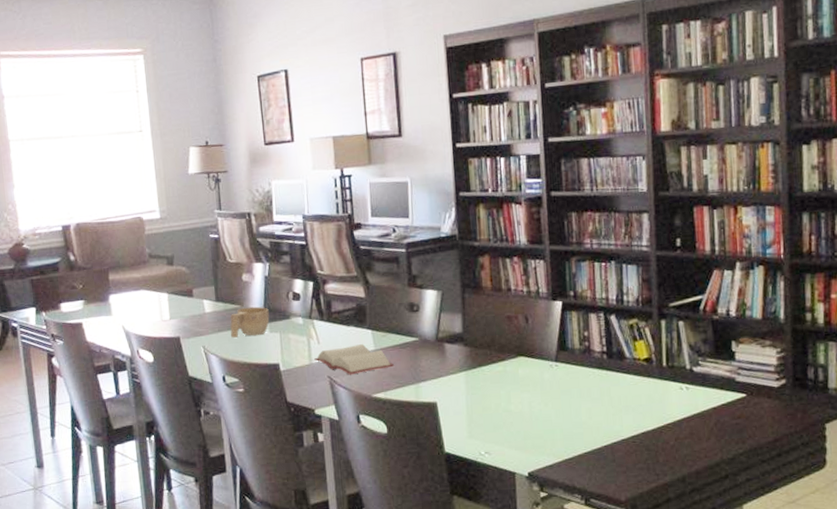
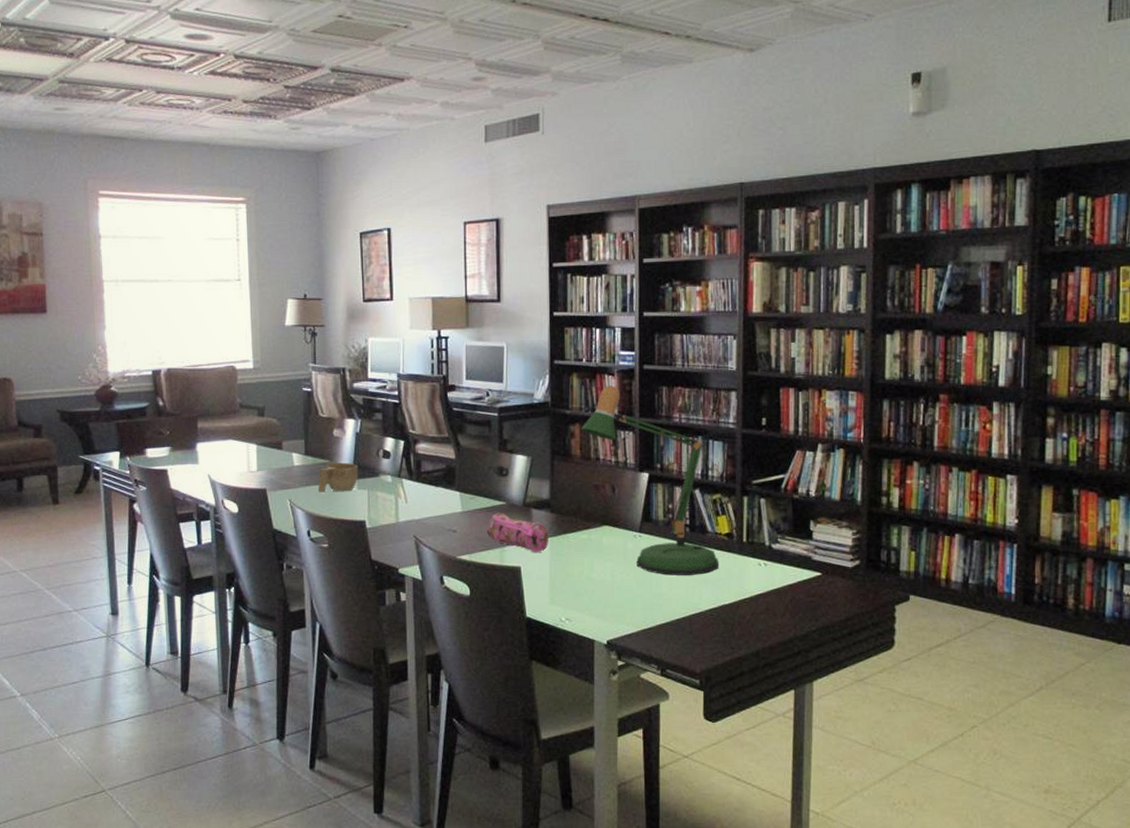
hardback book: present [314,343,395,375] -> none [401,504,481,536]
pencil case: none [401,348,464,388] -> present [487,512,549,553]
desk lamp: none [489,214,639,404] -> present [580,385,718,575]

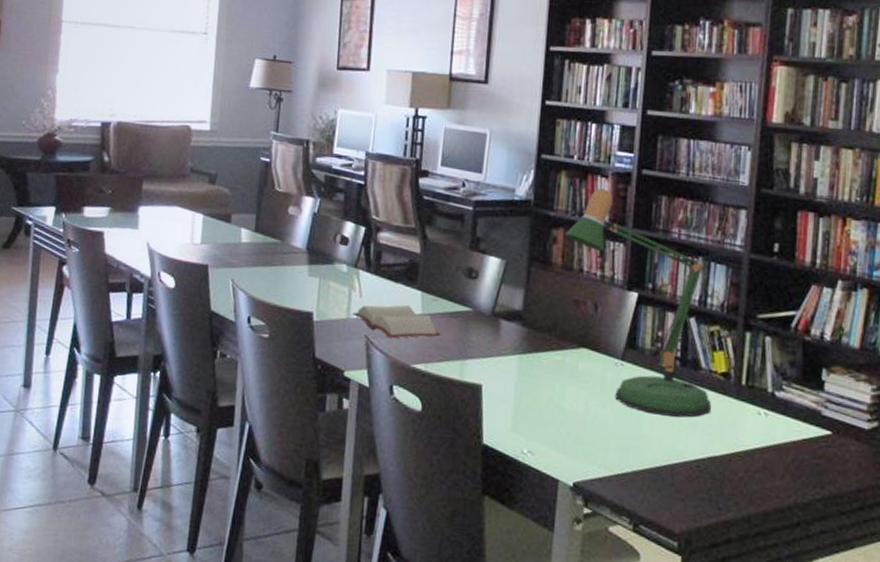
cup: present [317,462,358,493] -> none [264,243,312,278]
hardback book: none [401,504,481,536] -> present [353,304,441,339]
pencil case: present [487,512,549,553] -> none [448,319,518,371]

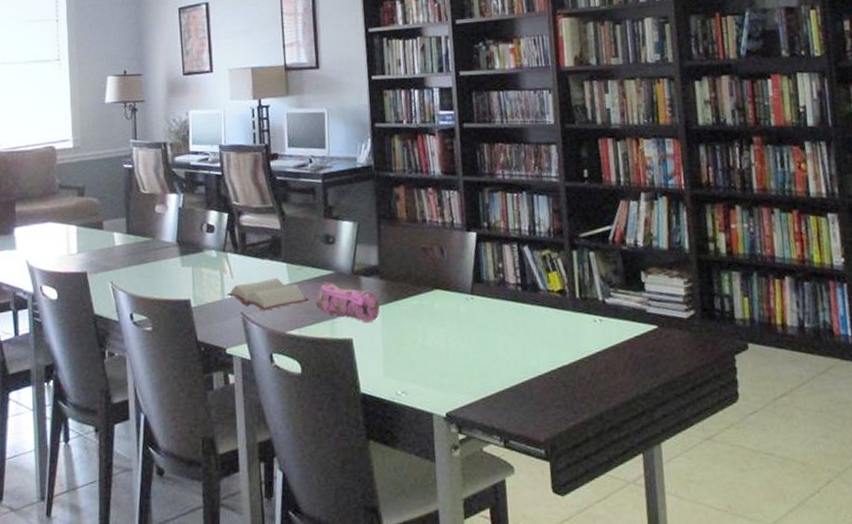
pencil case: none [448,319,518,371] -> present [316,282,380,323]
desk lamp: present [564,188,711,418] -> none [405,145,554,339]

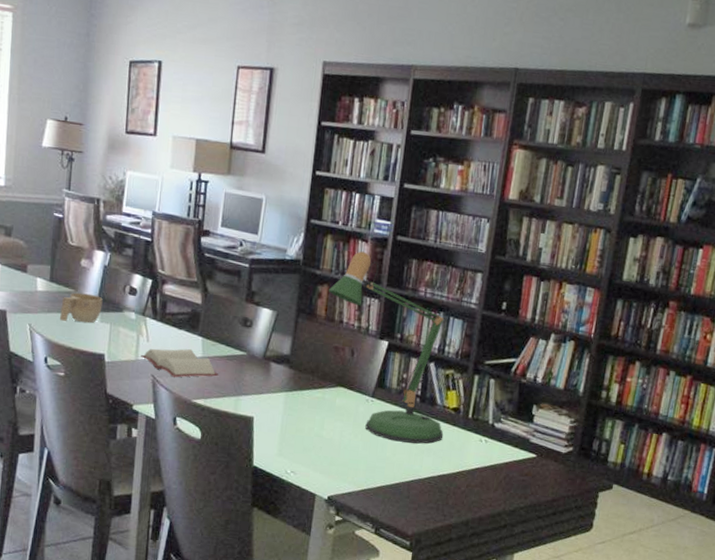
cup: none [140,239,182,272] -> present [59,292,103,324]
pencil case: present [316,282,380,323] -> none [225,361,285,406]
desk lamp: none [405,145,554,339] -> present [328,251,447,444]

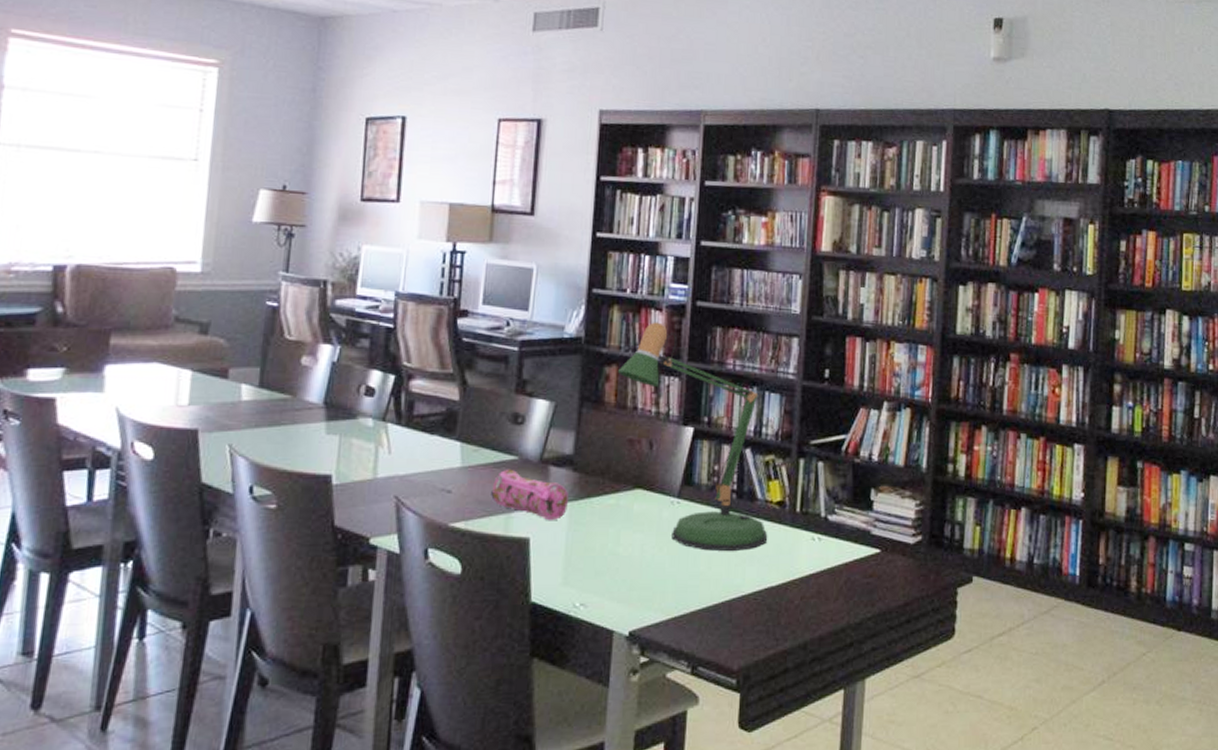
cup: present [59,292,103,324] -> none [270,399,330,437]
hardback book: present [141,348,219,378] -> none [380,457,484,497]
pencil case: none [225,361,285,406] -> present [491,469,568,521]

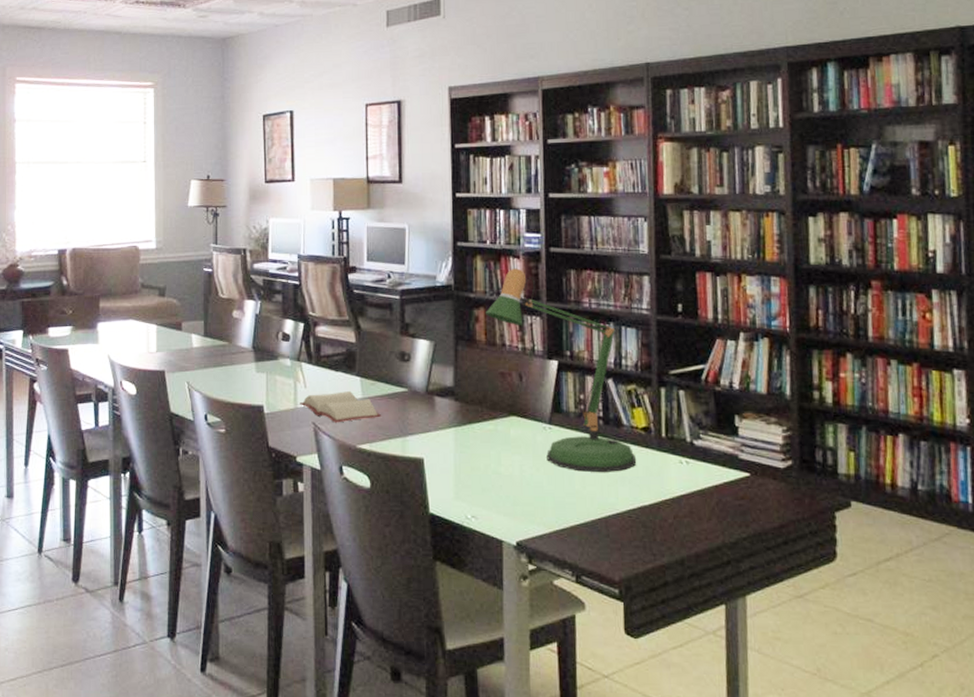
hardback book: none [380,457,484,497] -> present [300,390,382,423]
pencil case: present [491,469,568,521] -> none [388,399,453,444]

